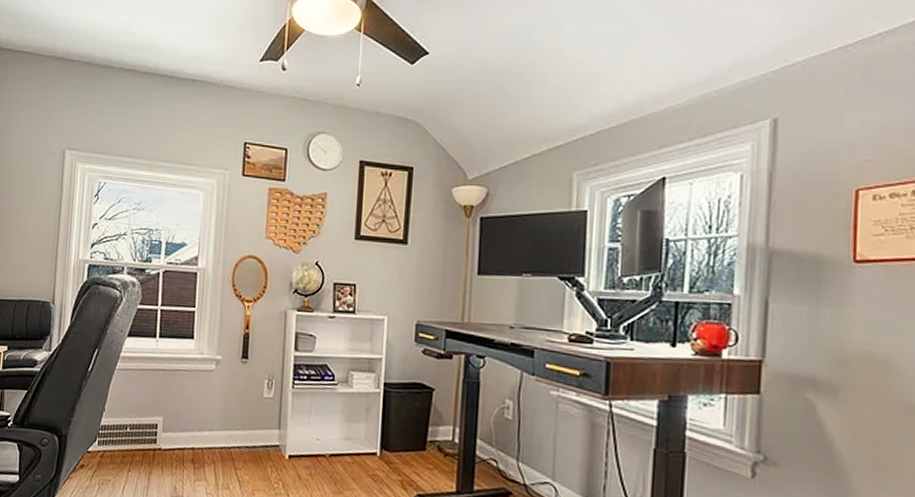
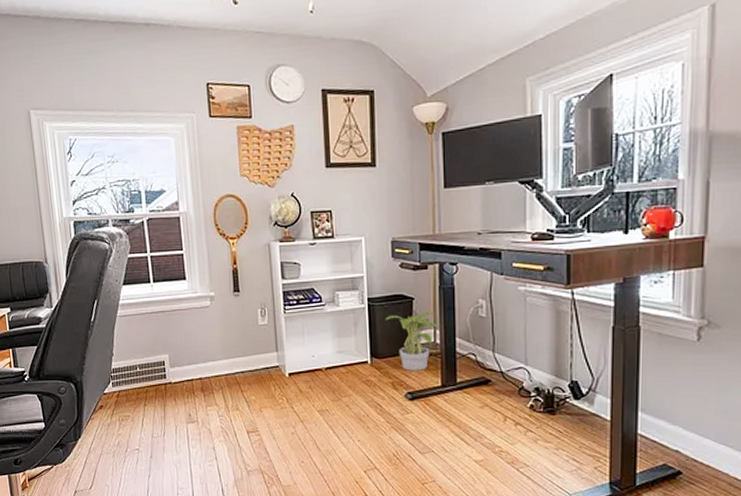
potted plant: none [400,404,461,472] -> present [385,311,441,371]

